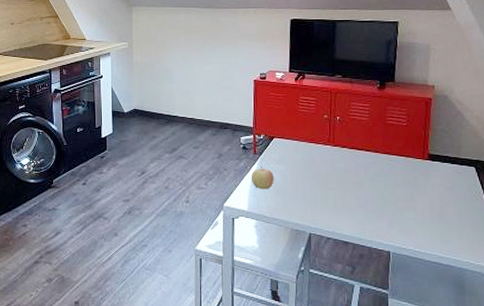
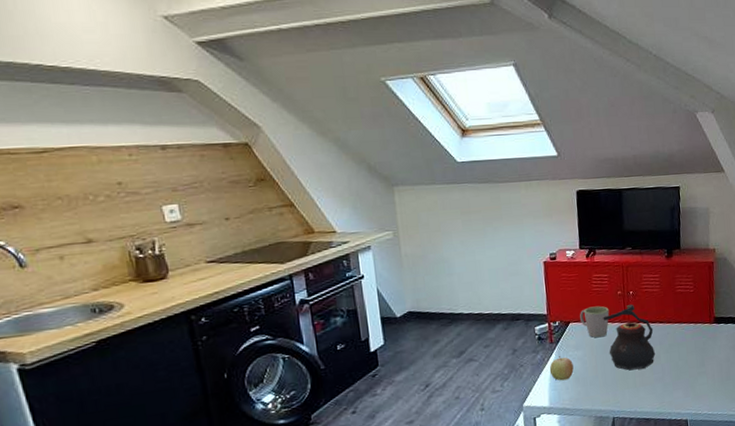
mug: none [284,126,314,156] -> present [580,306,610,338]
teapot: none [307,128,360,192] -> present [603,304,656,371]

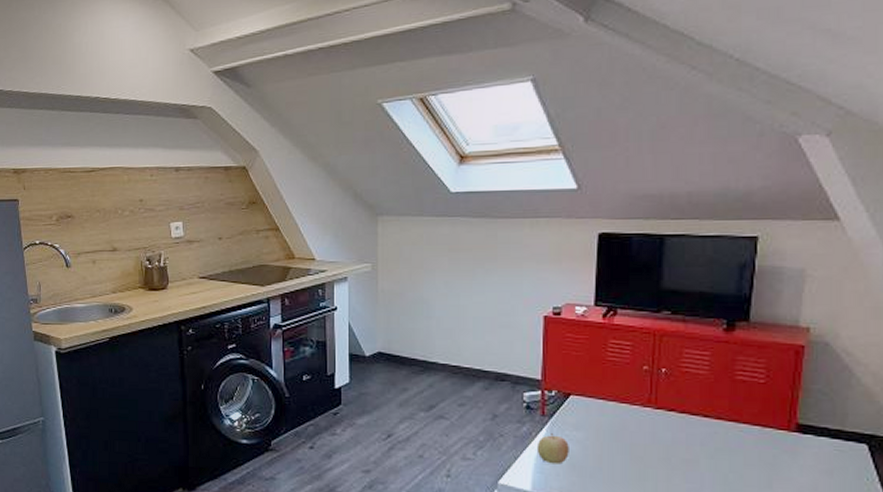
mug: present [580,306,610,338] -> none [586,380,628,421]
teapot: present [603,304,656,371] -> none [618,384,693,472]

